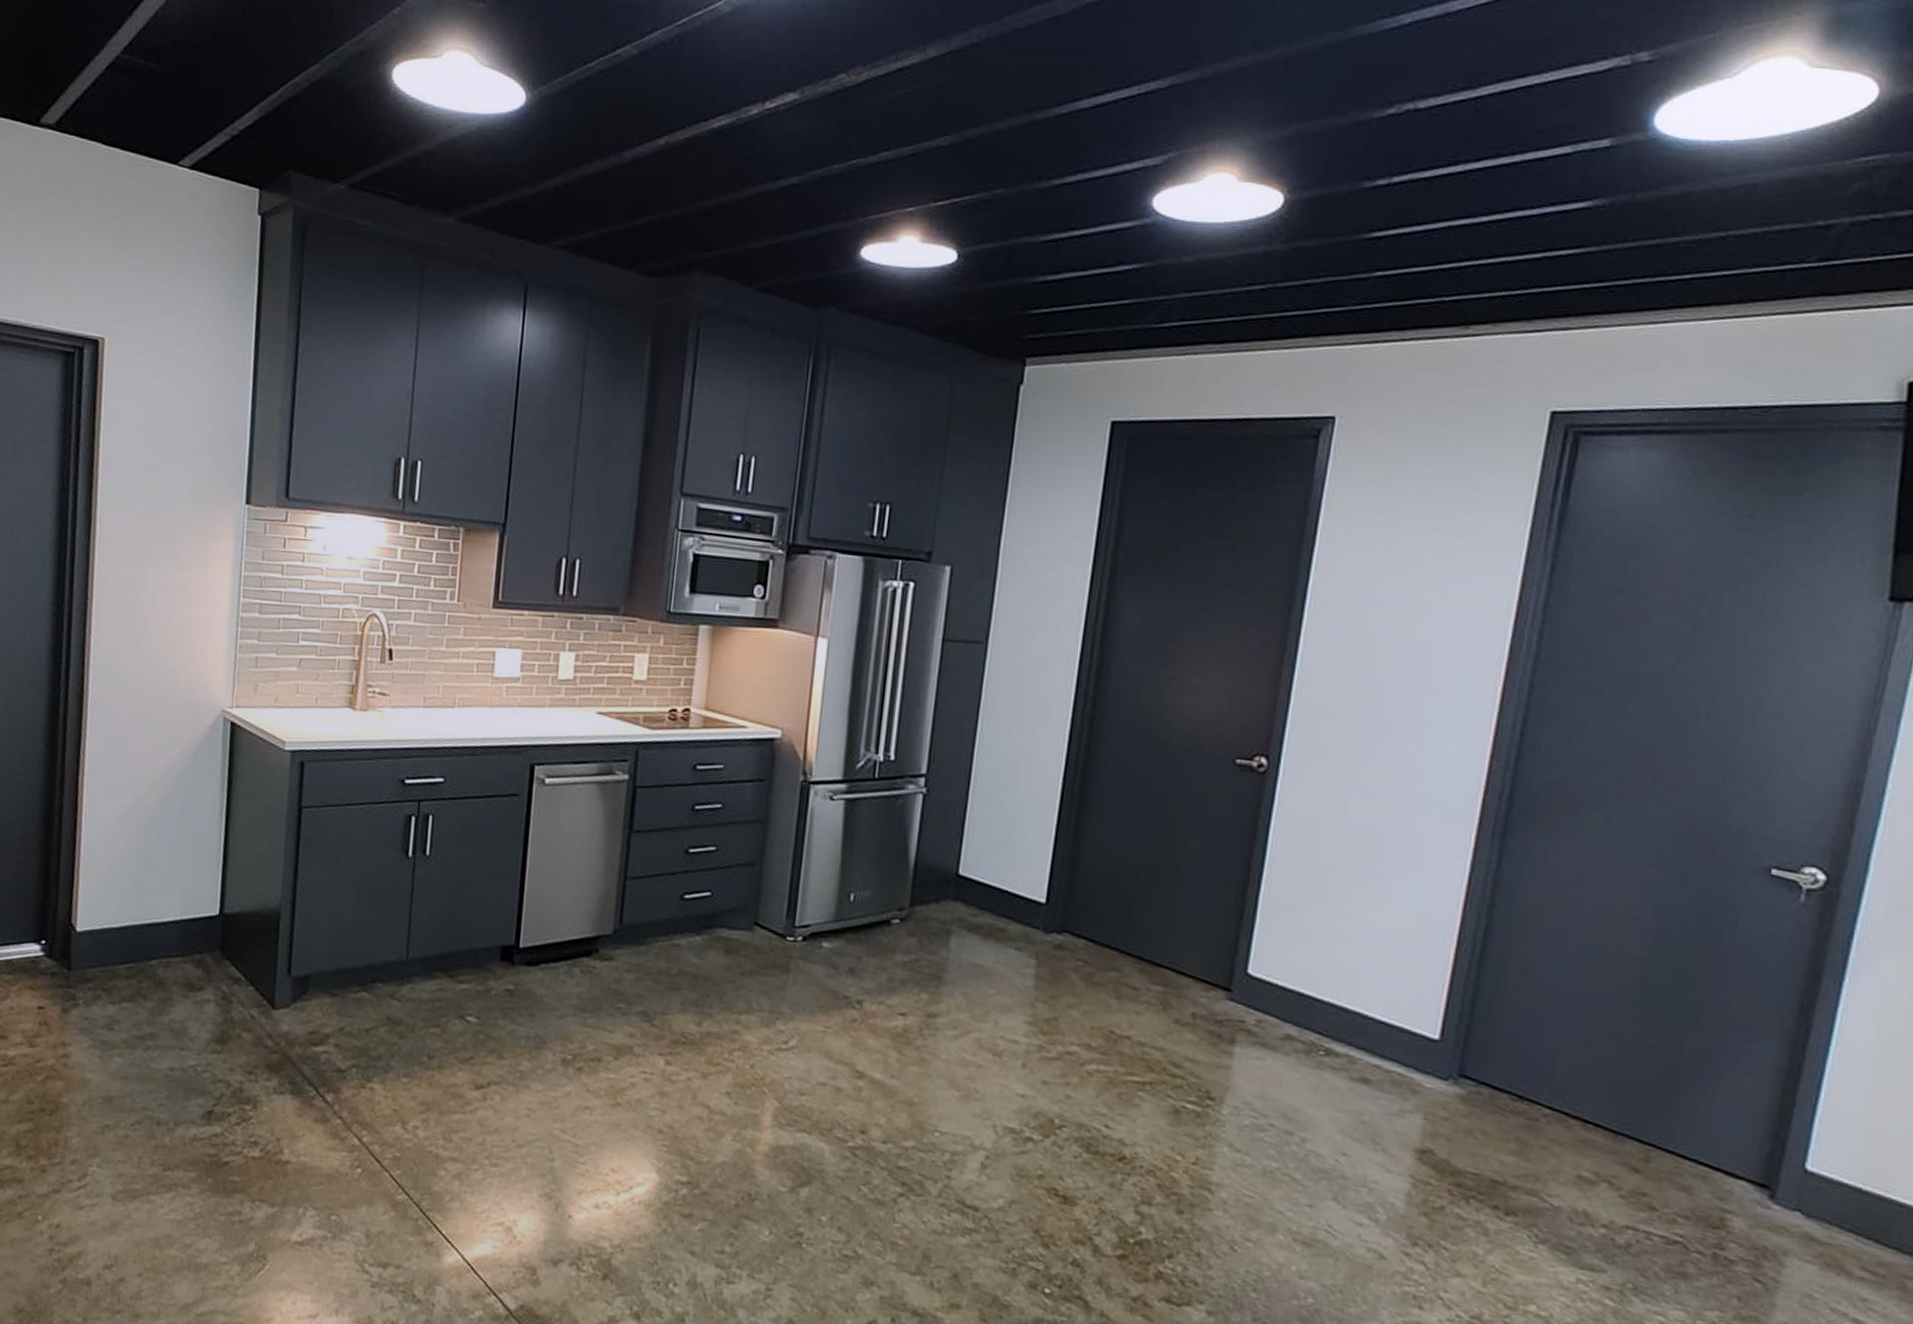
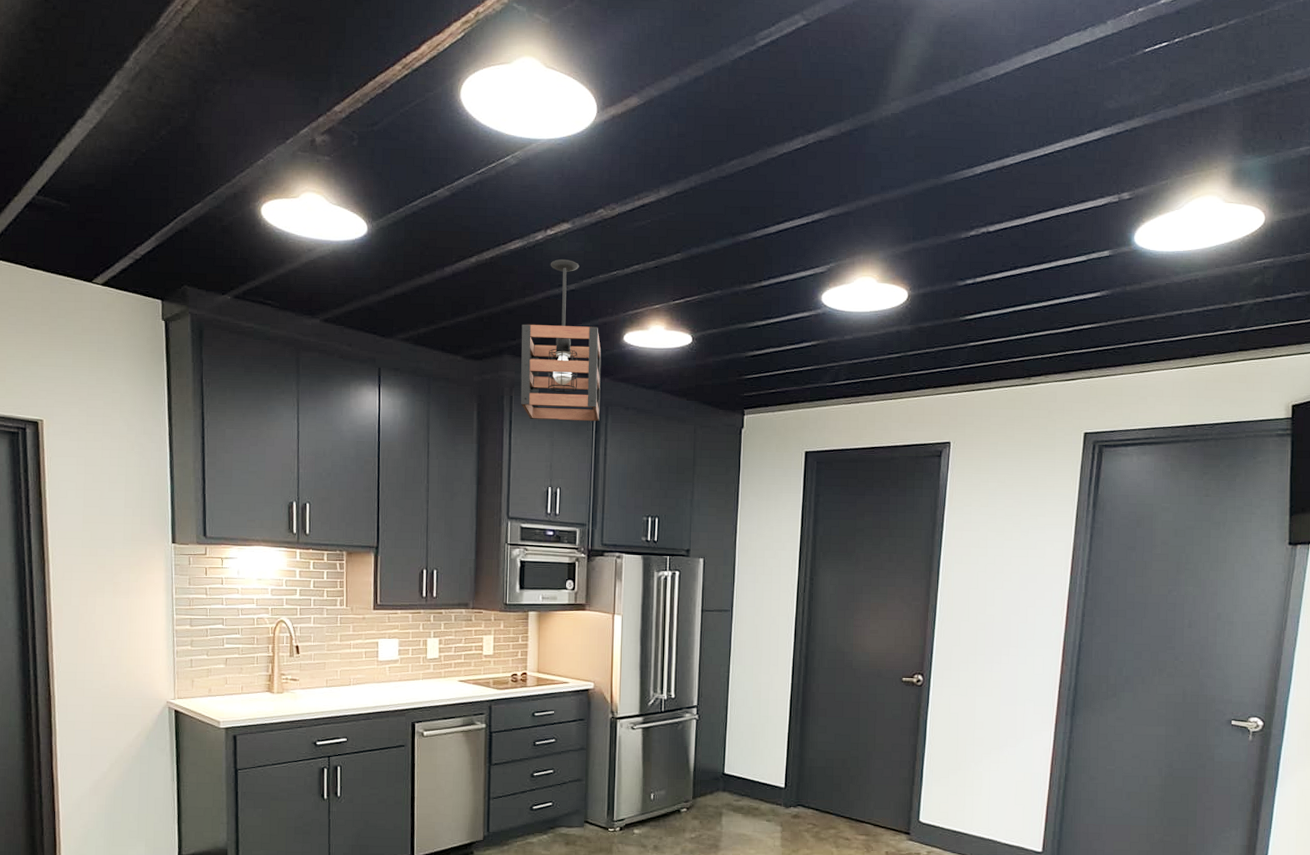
pendant light: none [711,142,828,367] -> present [520,259,602,422]

